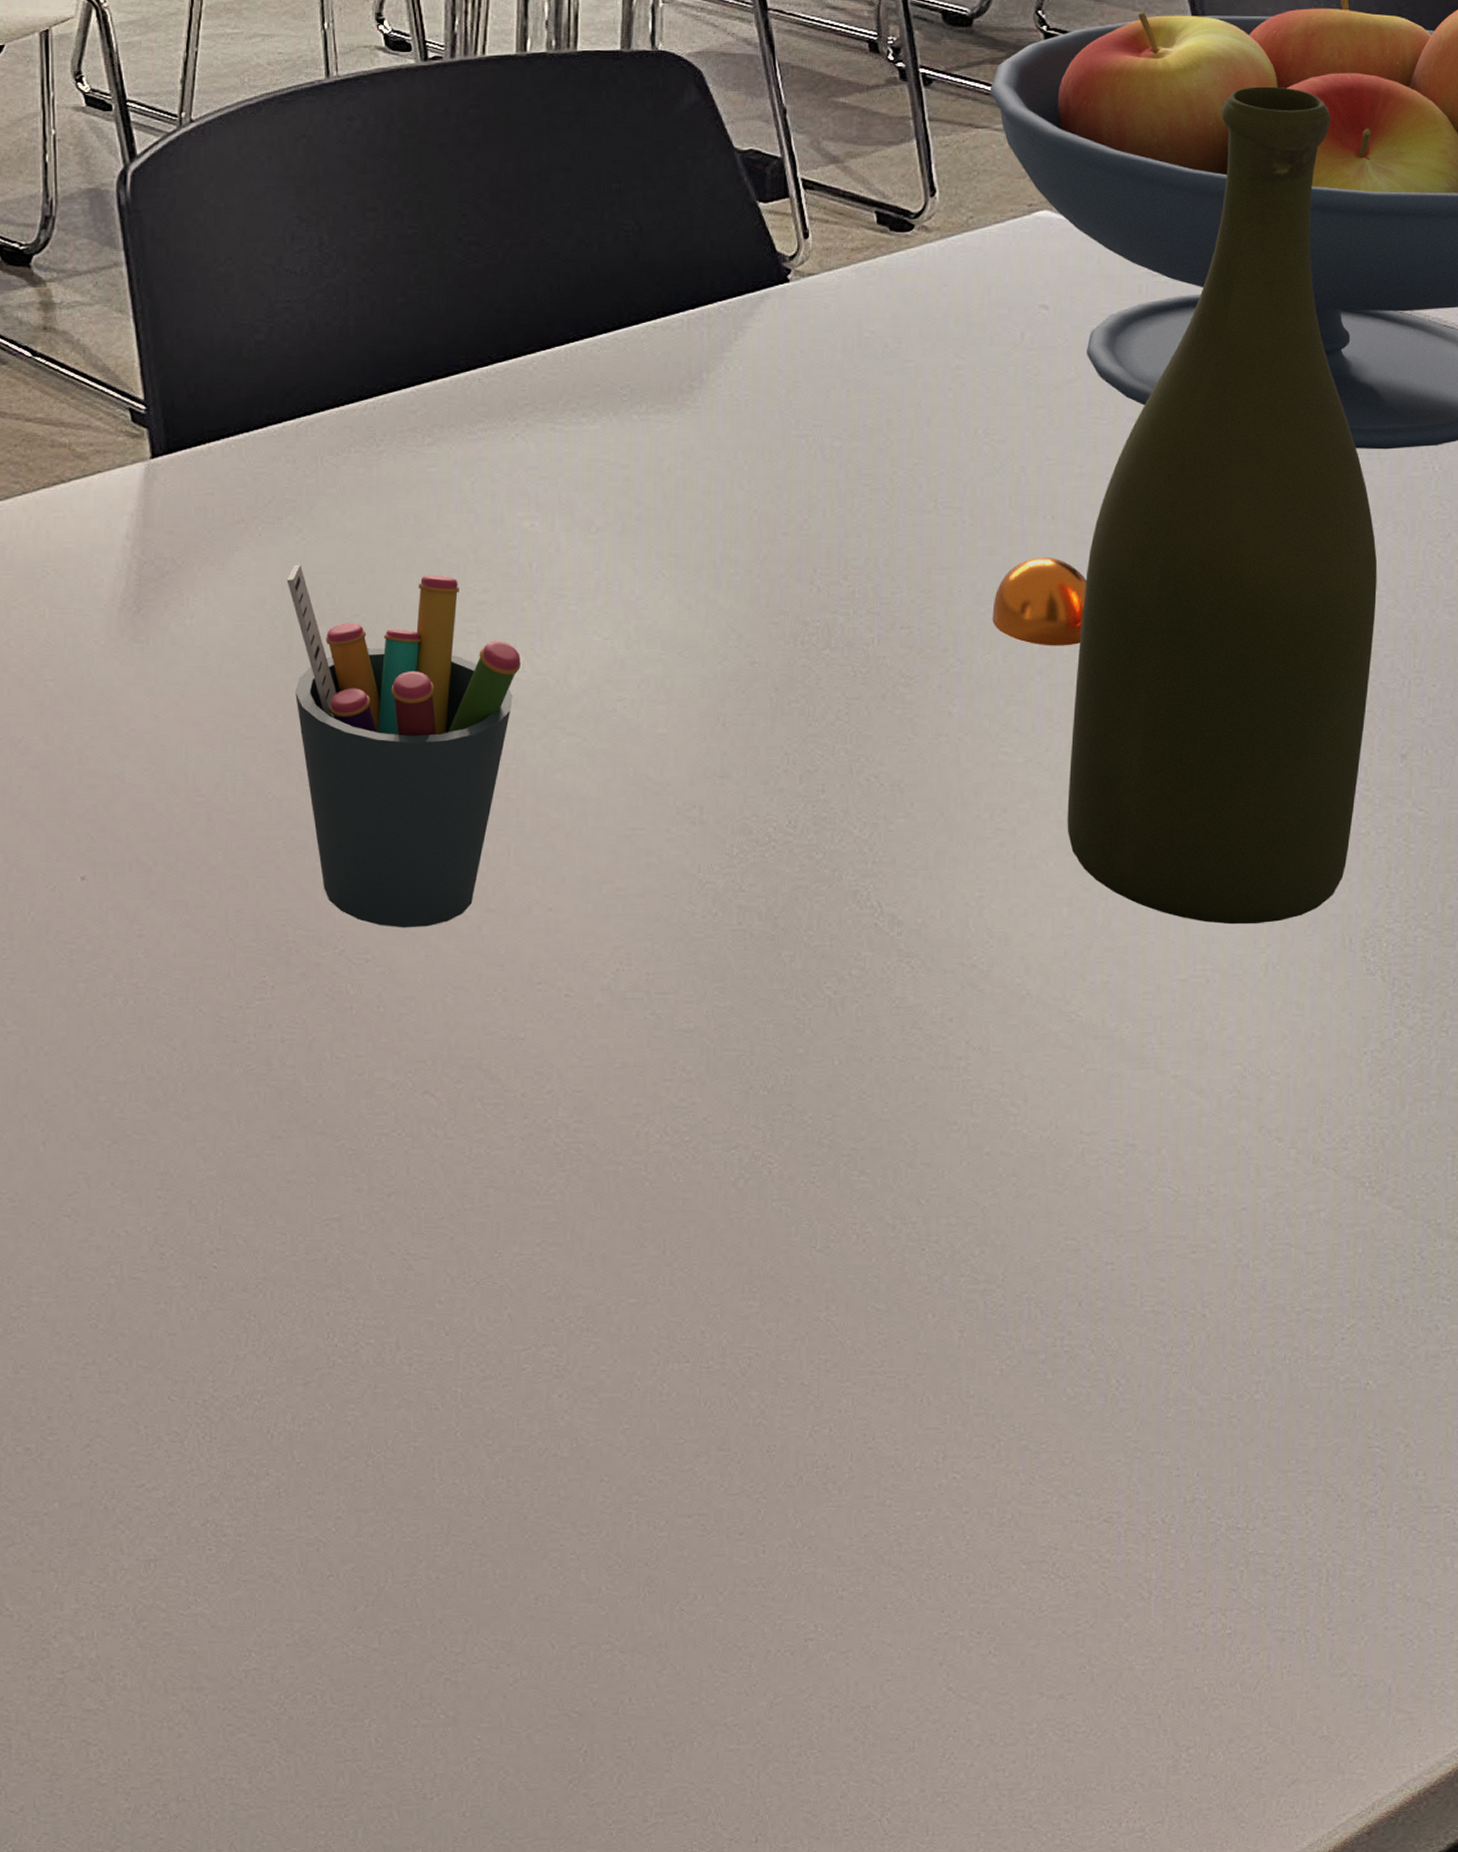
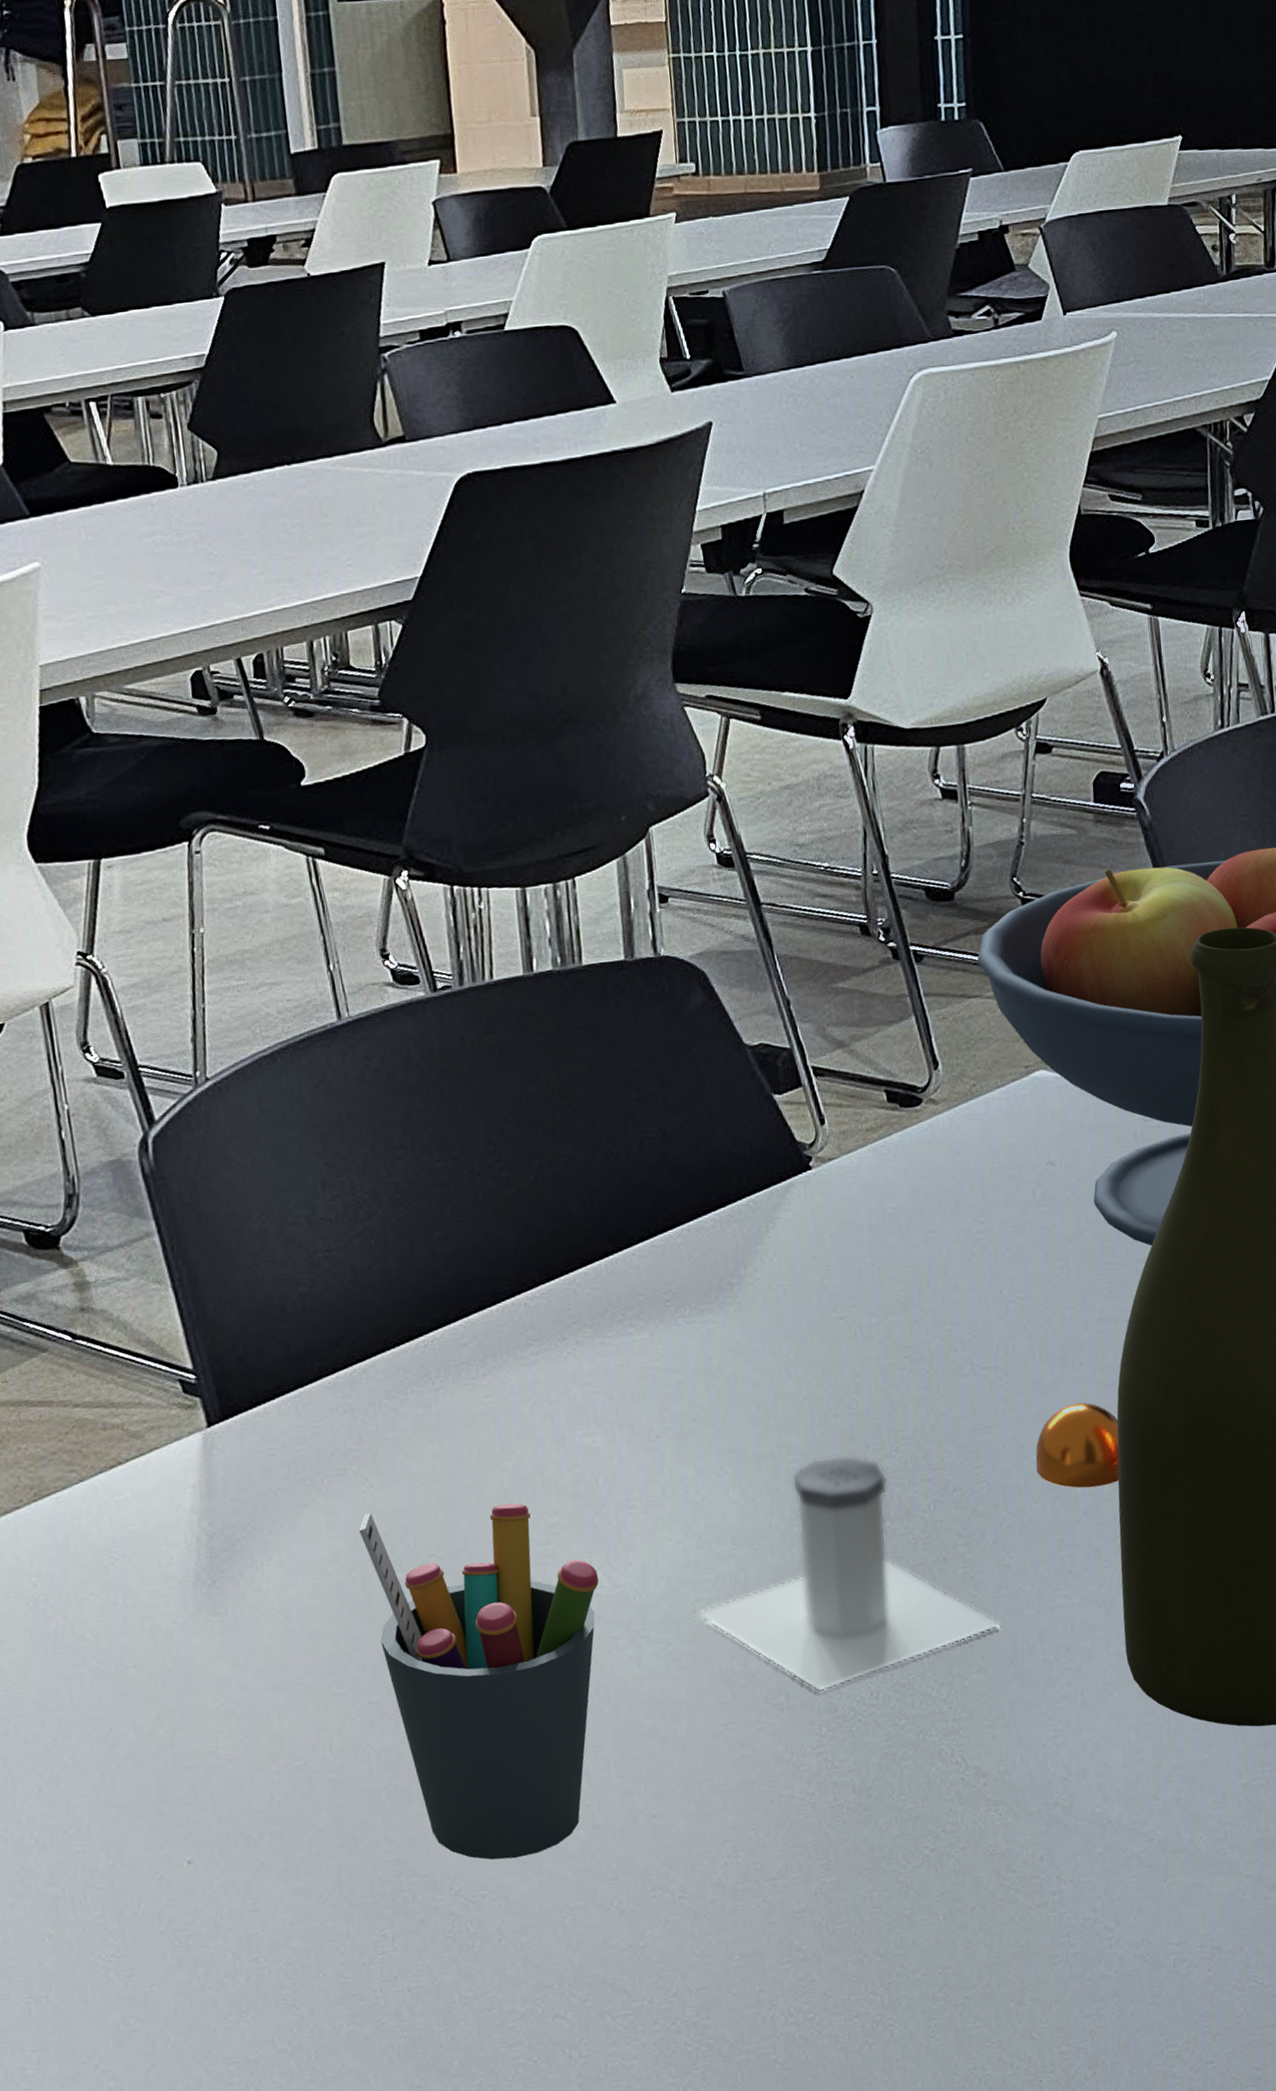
salt shaker: none [617,575,935,812] -> present [696,1455,1001,1693]

